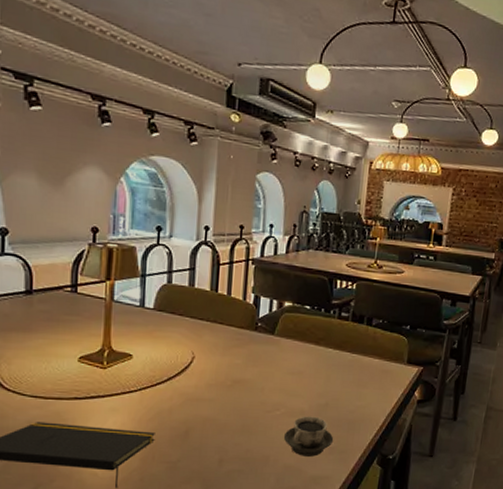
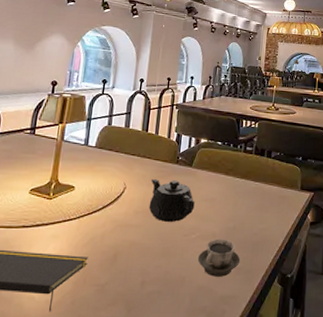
teapot: none [223,347,279,397] -> present [148,178,195,222]

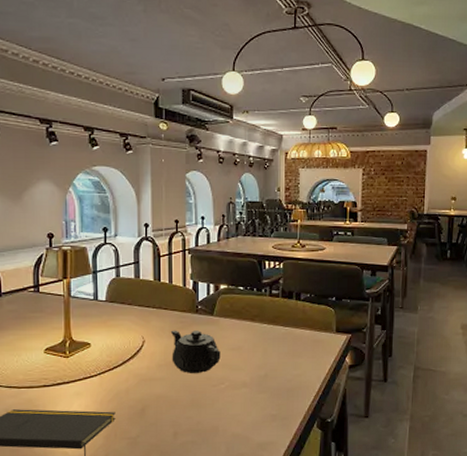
cup: present [197,239,241,277] -> none [229,387,275,425]

